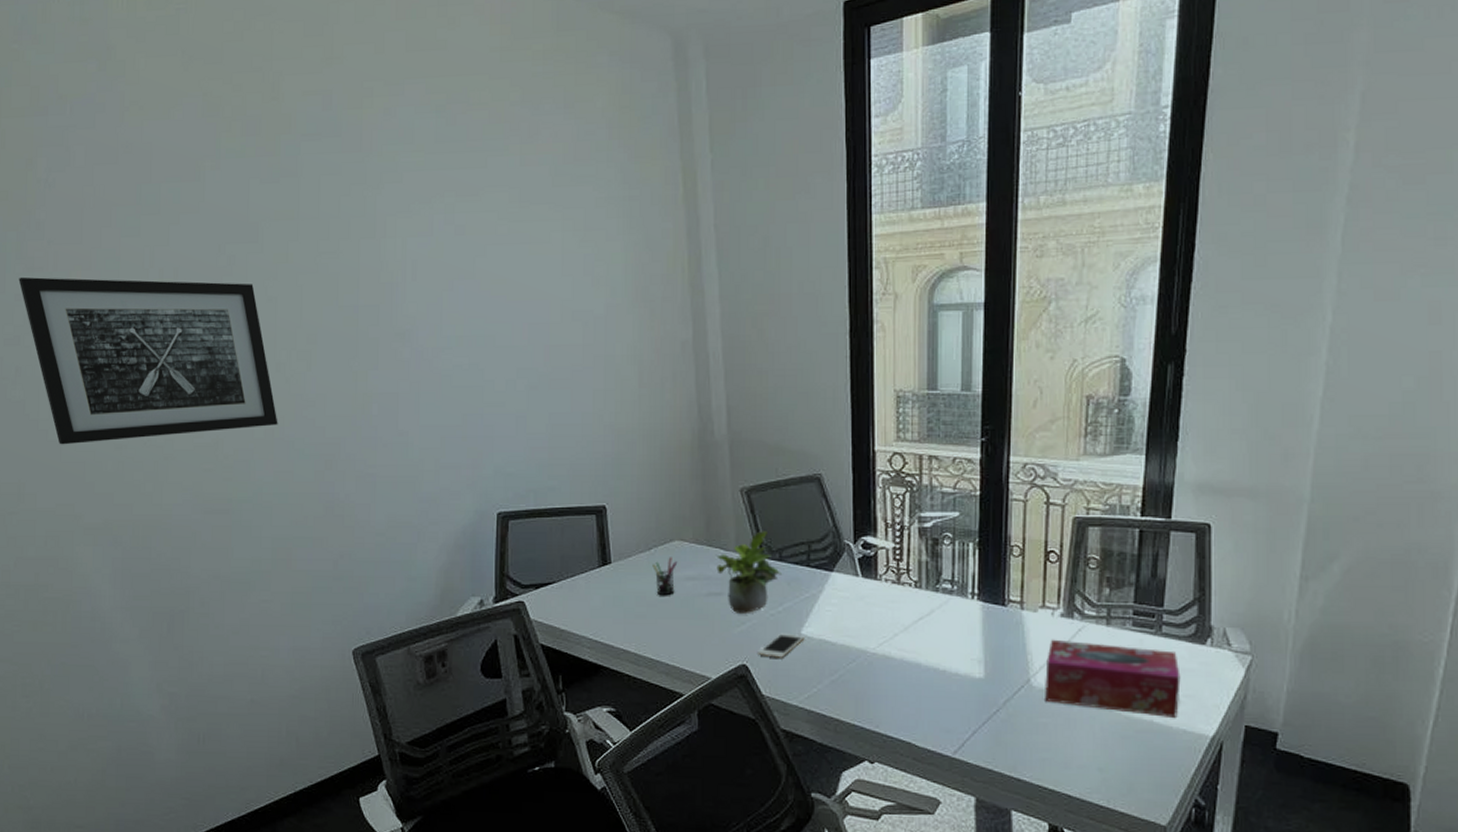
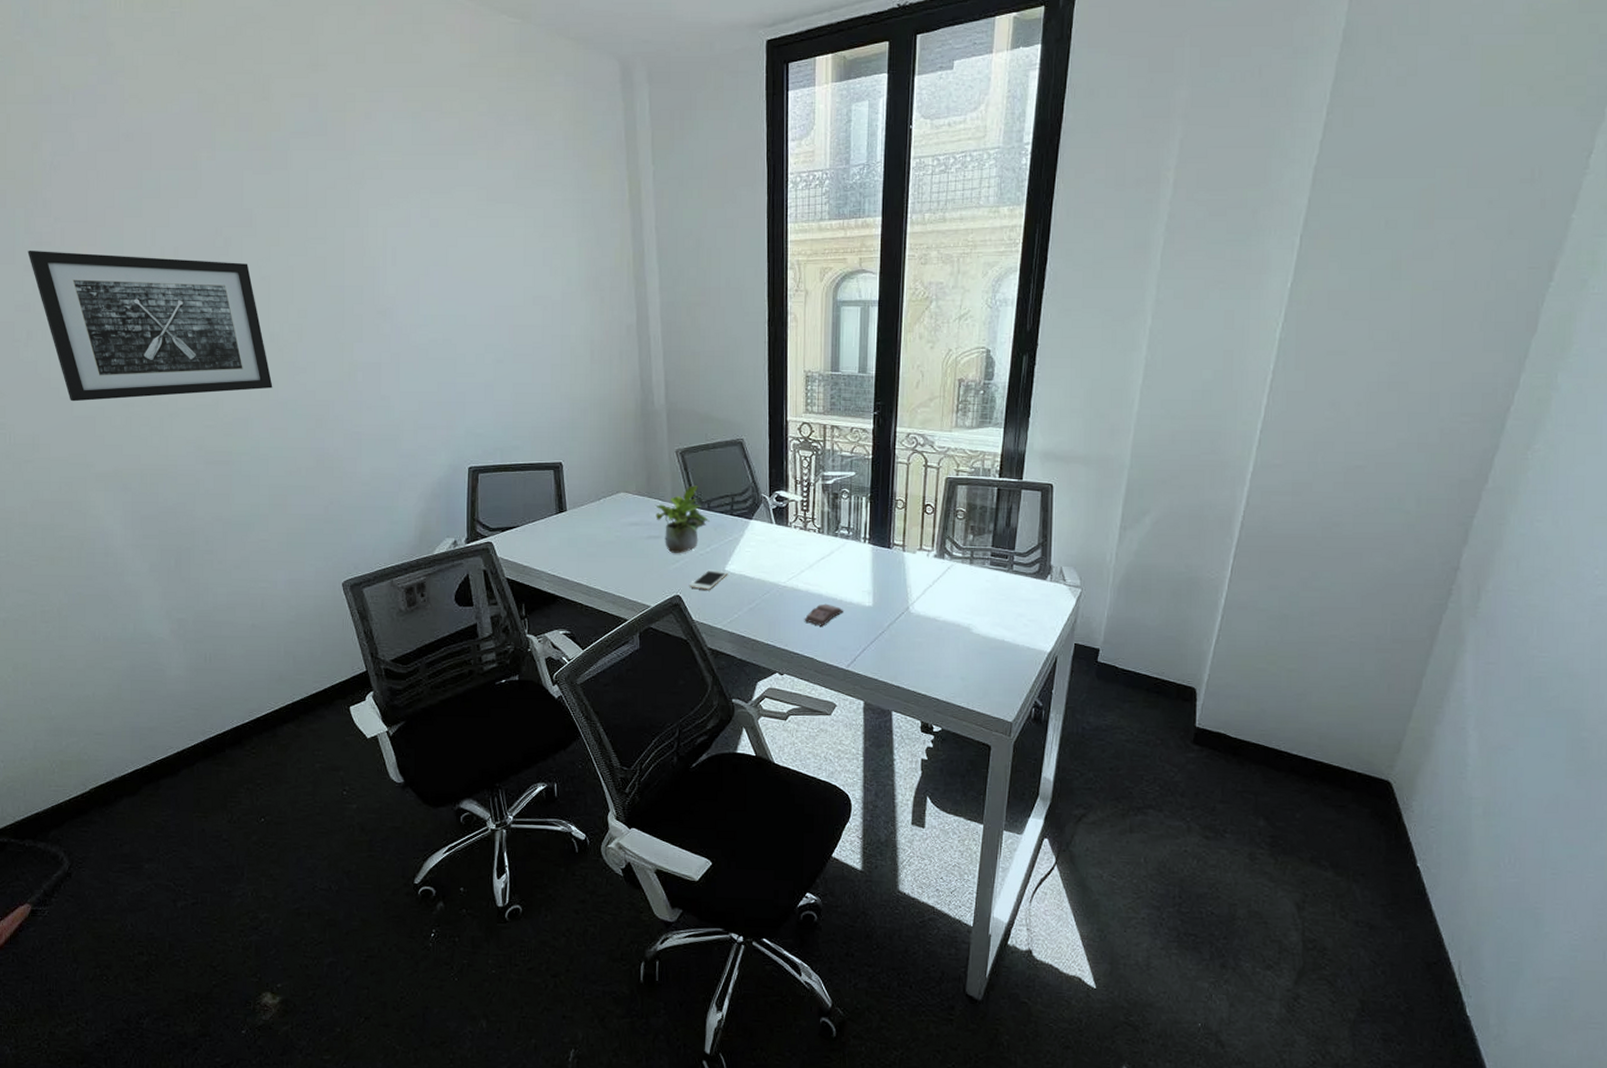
pen holder: present [652,557,678,596] -> none [602,506,623,539]
book: none [899,674,949,703] -> present [804,603,844,626]
tissue box: present [1045,639,1181,717] -> none [920,575,1026,637]

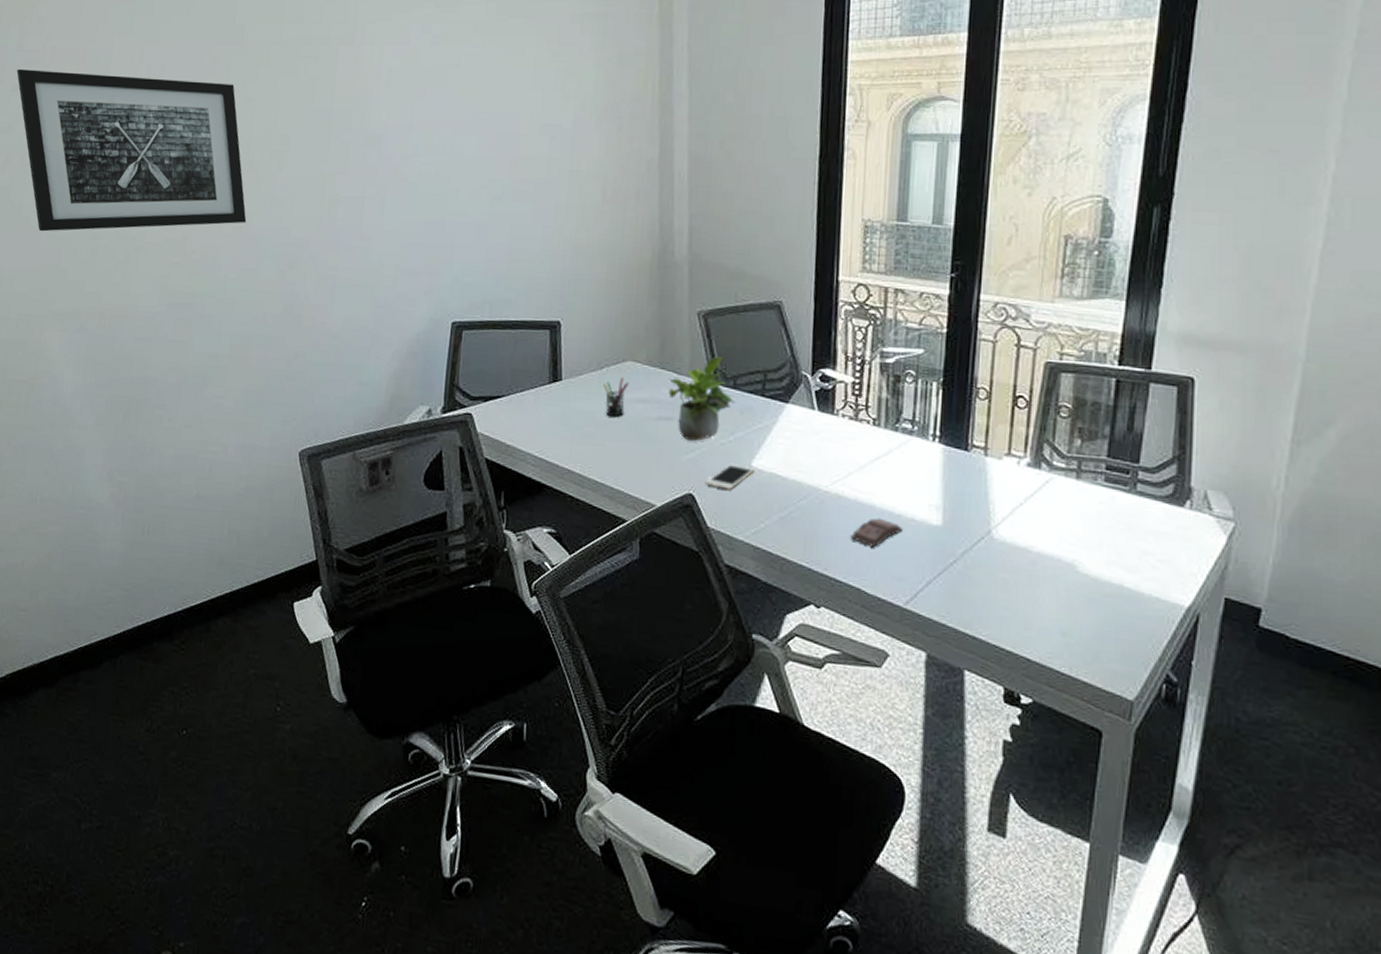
pen holder: none [602,506,623,539] -> present [603,377,629,417]

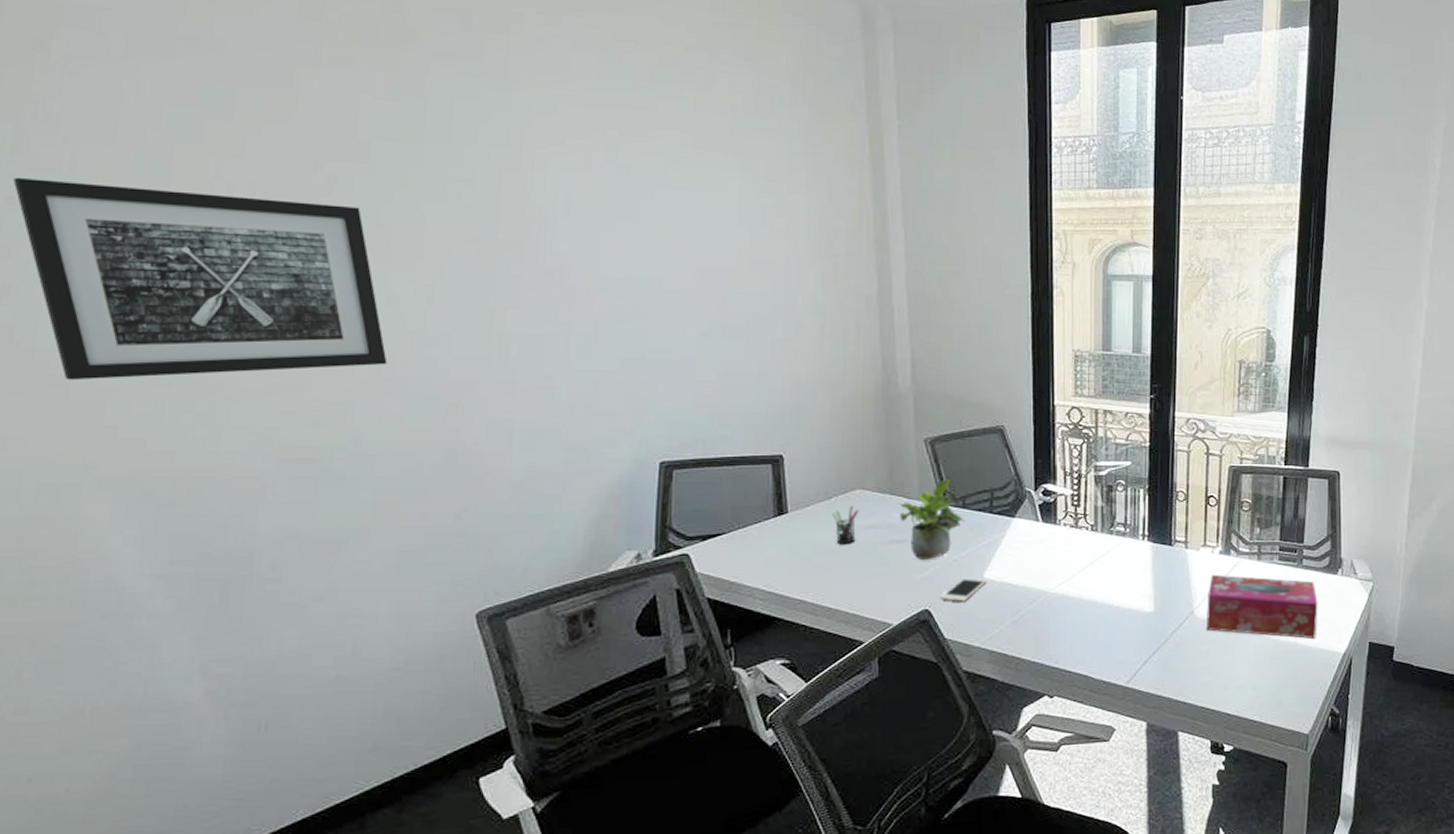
book: present [850,517,904,548] -> none [1076,611,1122,638]
tissue box: none [1006,489,1155,583] -> present [1207,574,1318,639]

